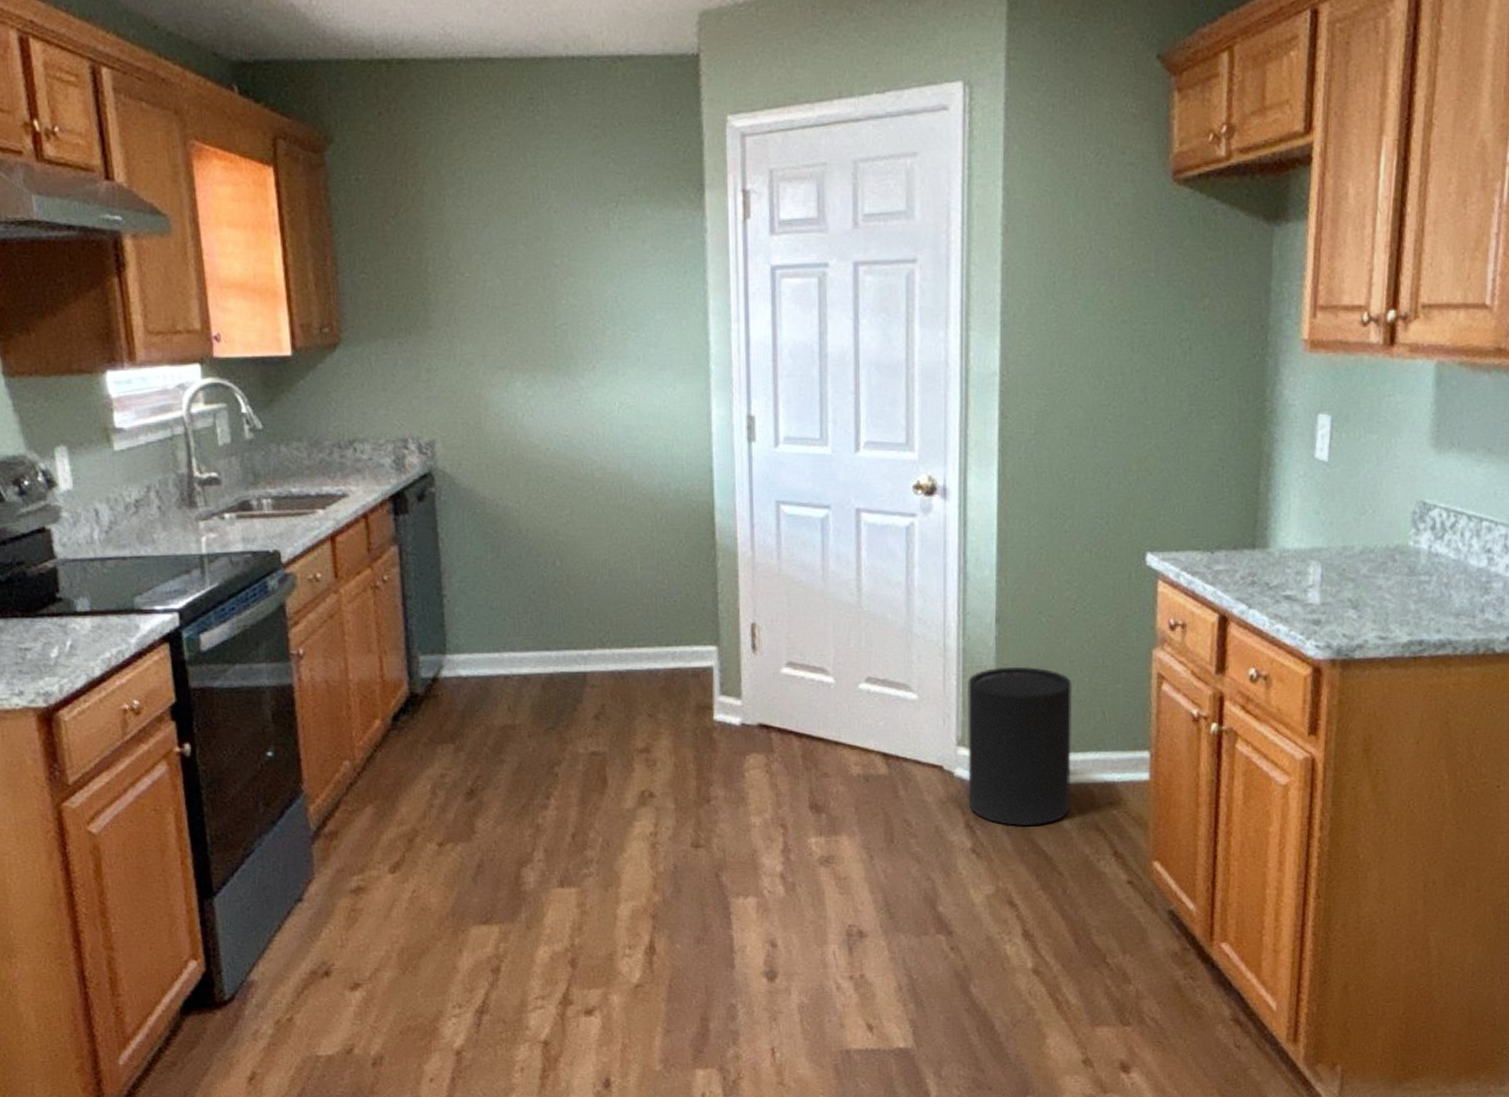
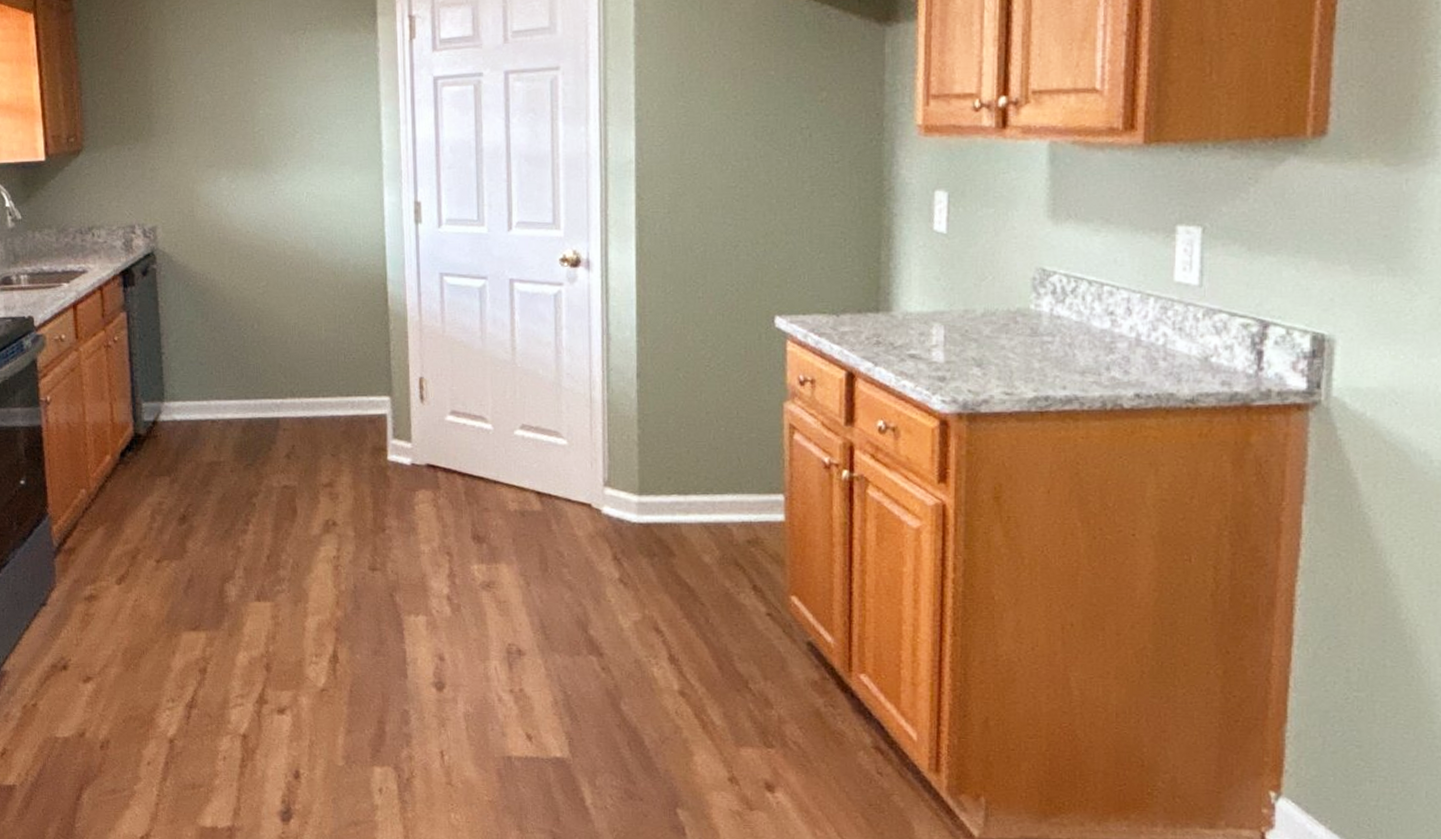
trash can: present [968,666,1072,827] -> none [613,416,710,560]

